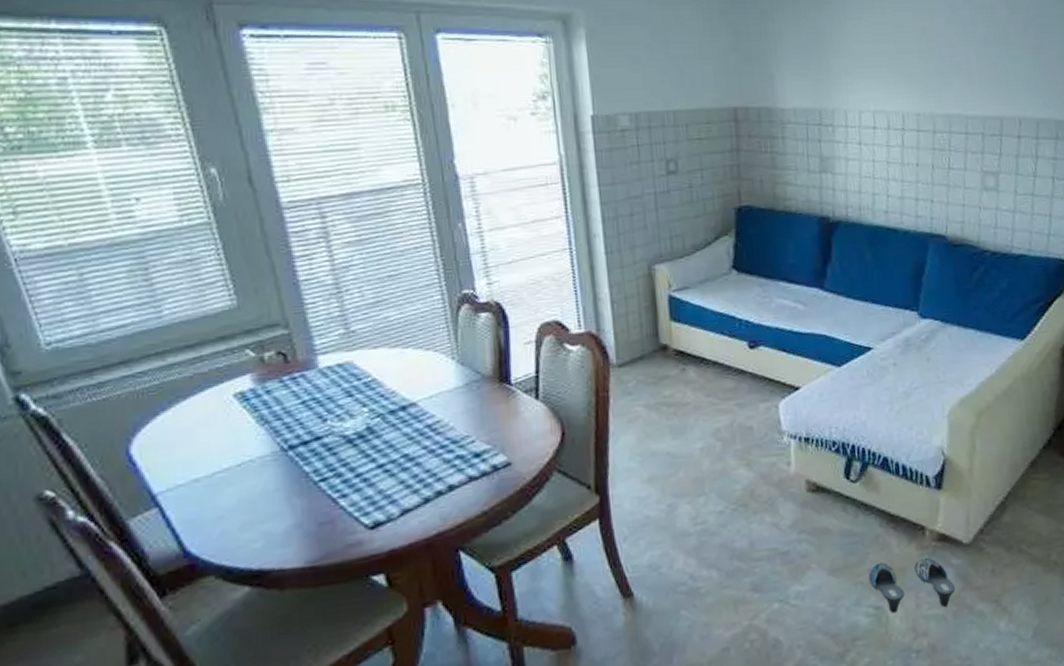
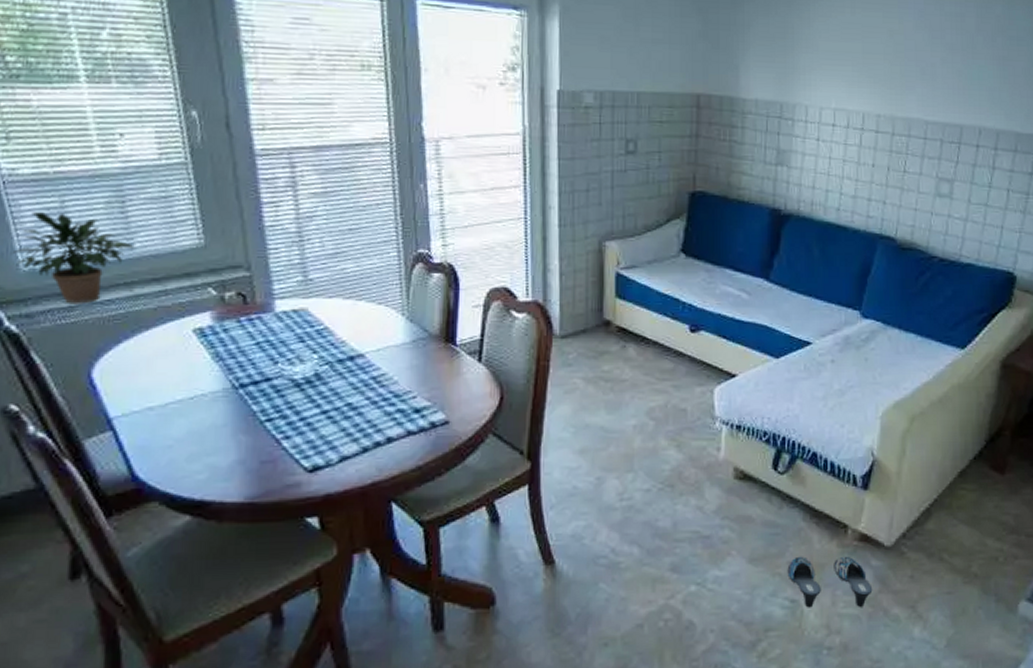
potted plant: none [29,286,165,381] -> present [10,212,137,304]

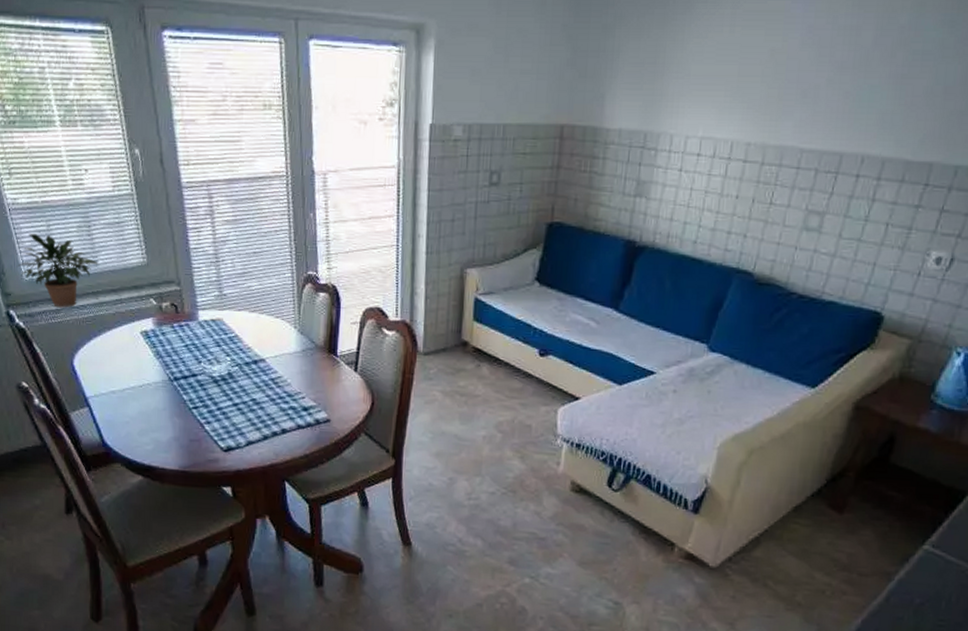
slippers: present [787,556,873,608] -> none [613,565,694,617]

